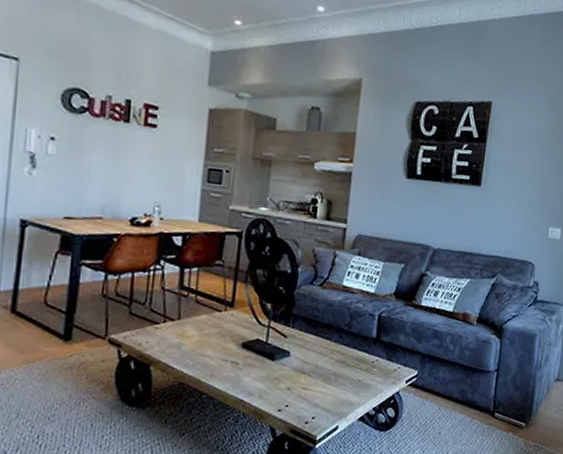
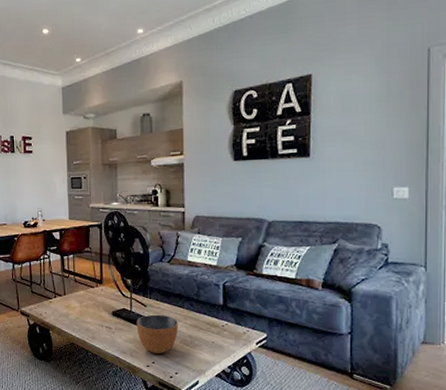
bowl: none [271,347,323,395] -> present [136,314,178,353]

